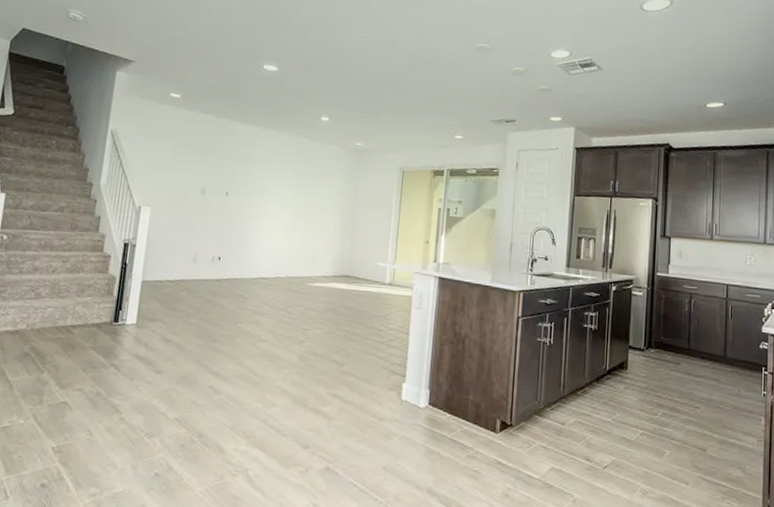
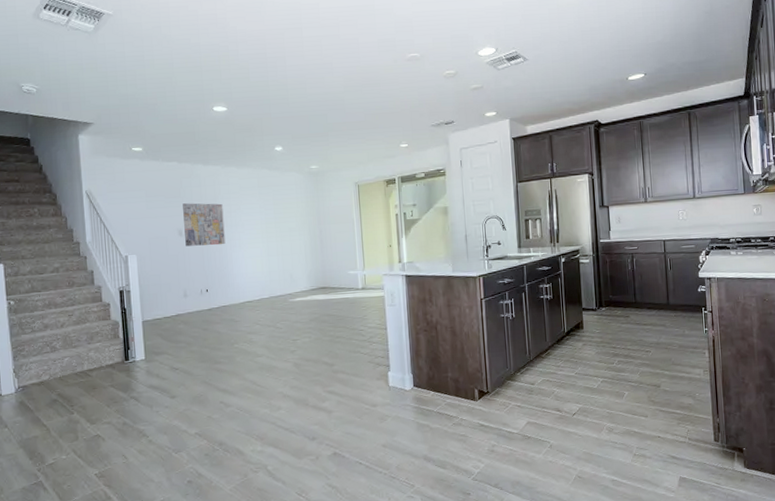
wall art: none [206,160,254,212] -> present [183,203,226,247]

